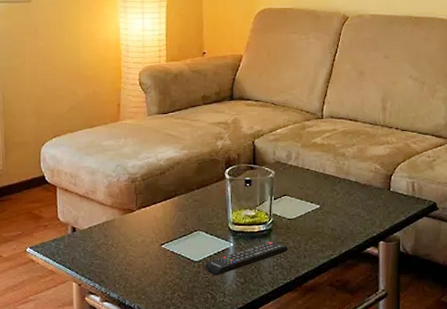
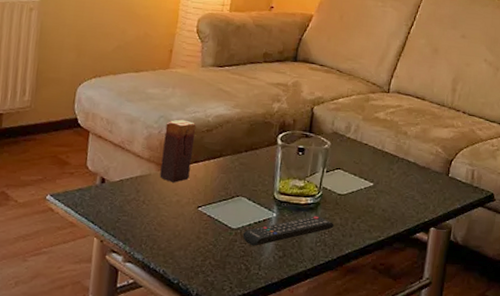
candle: none [123,166,151,224] -> present [159,119,197,183]

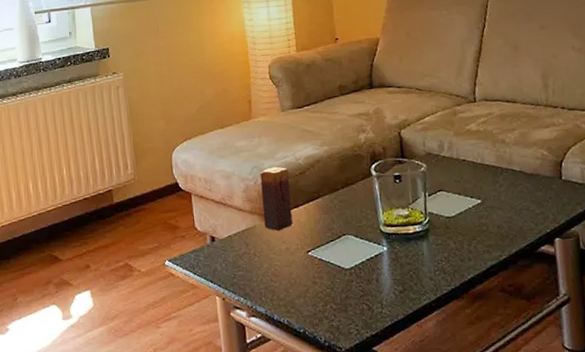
remote control: present [242,216,334,246] -> none [357,243,450,284]

